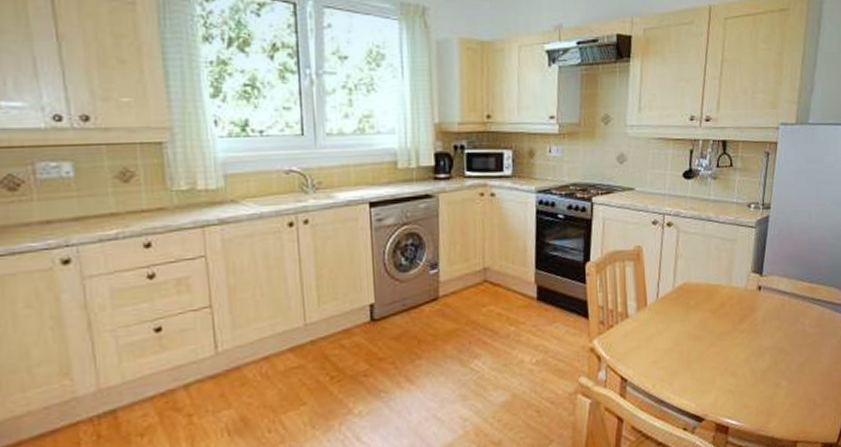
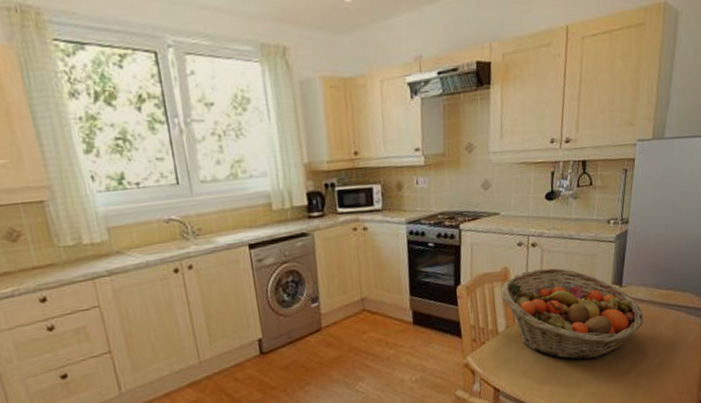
fruit basket: none [632,249,786,353] -> present [501,267,644,360]

